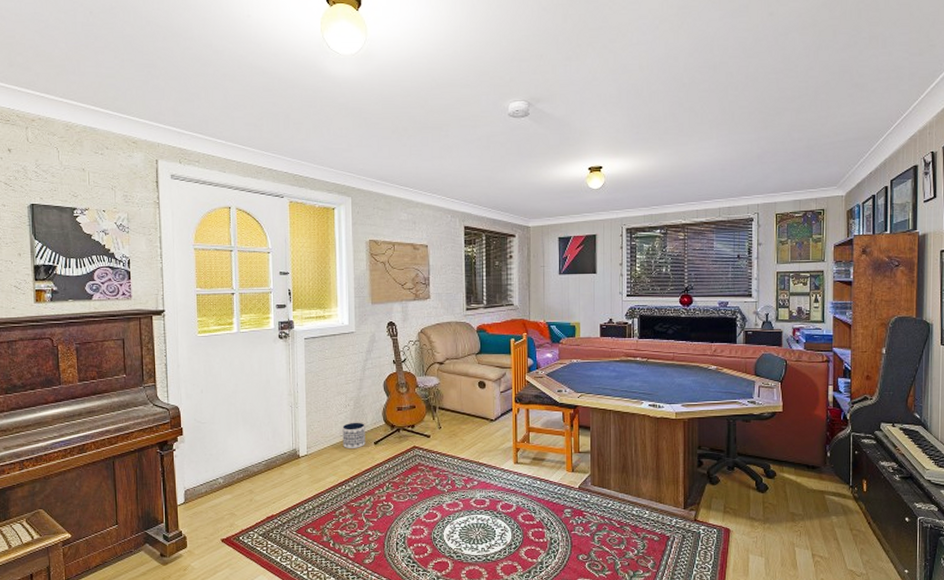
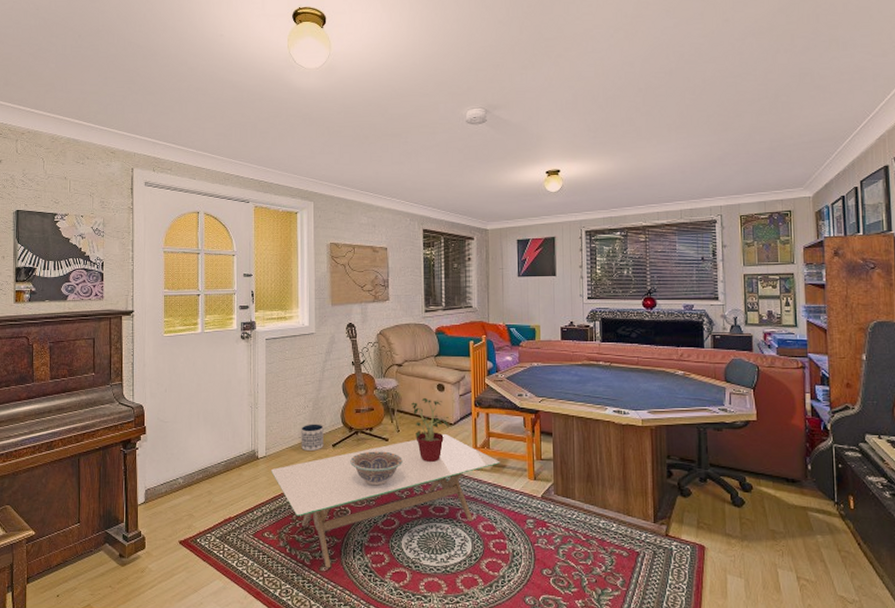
coffee table: none [313,429,540,561] -> present [271,433,500,568]
decorative bowl: none [392,447,445,481] -> present [350,451,404,486]
potted plant: none [453,394,490,458] -> present [412,397,449,463]

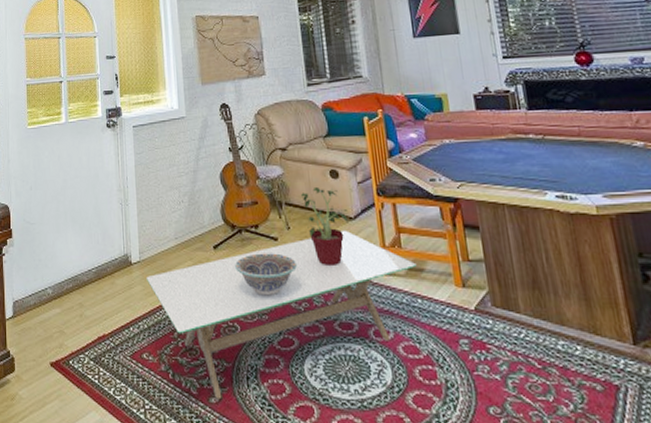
planter: present [301,424,324,452] -> none [177,221,204,255]

